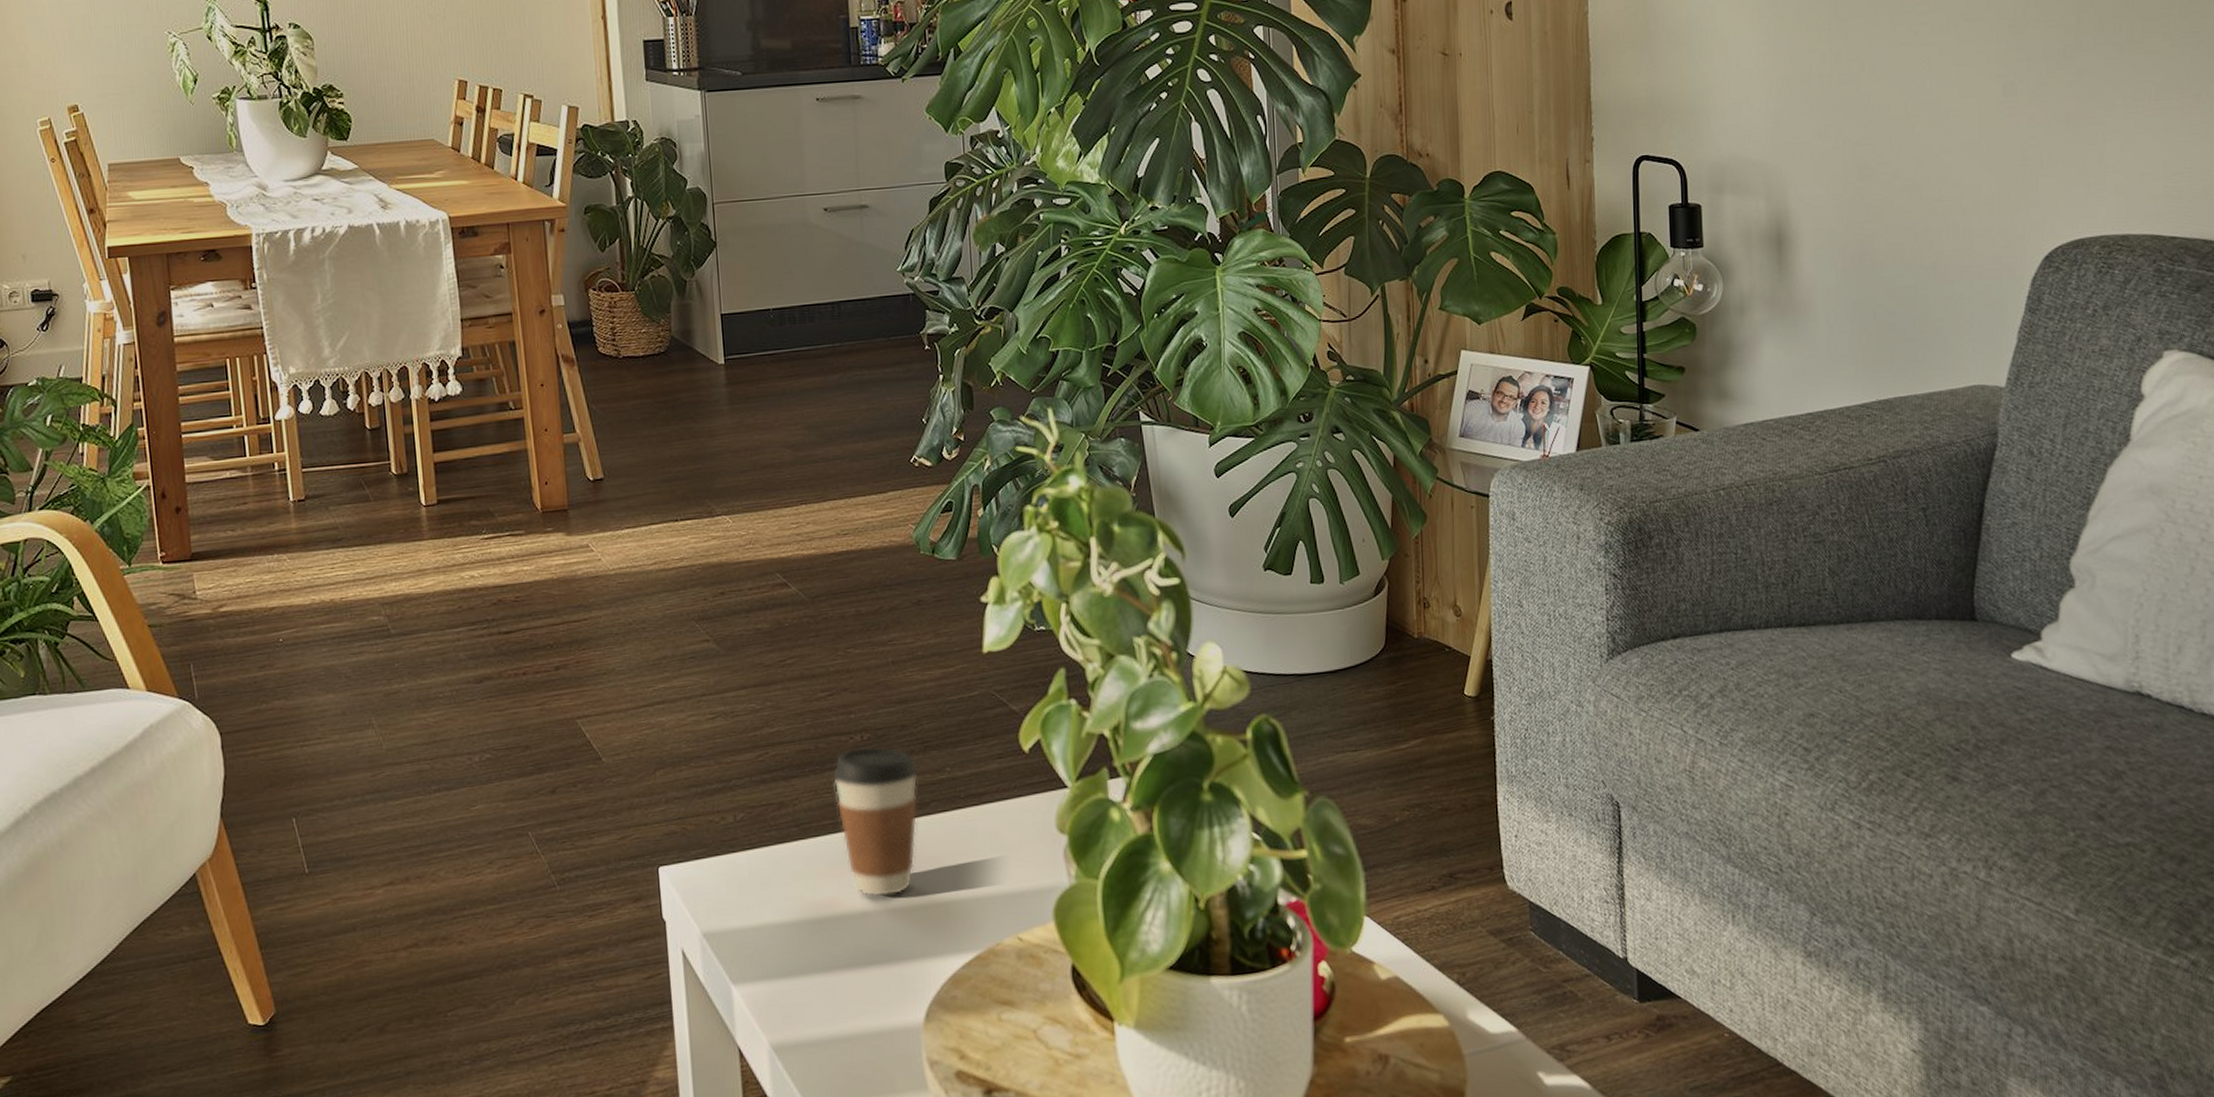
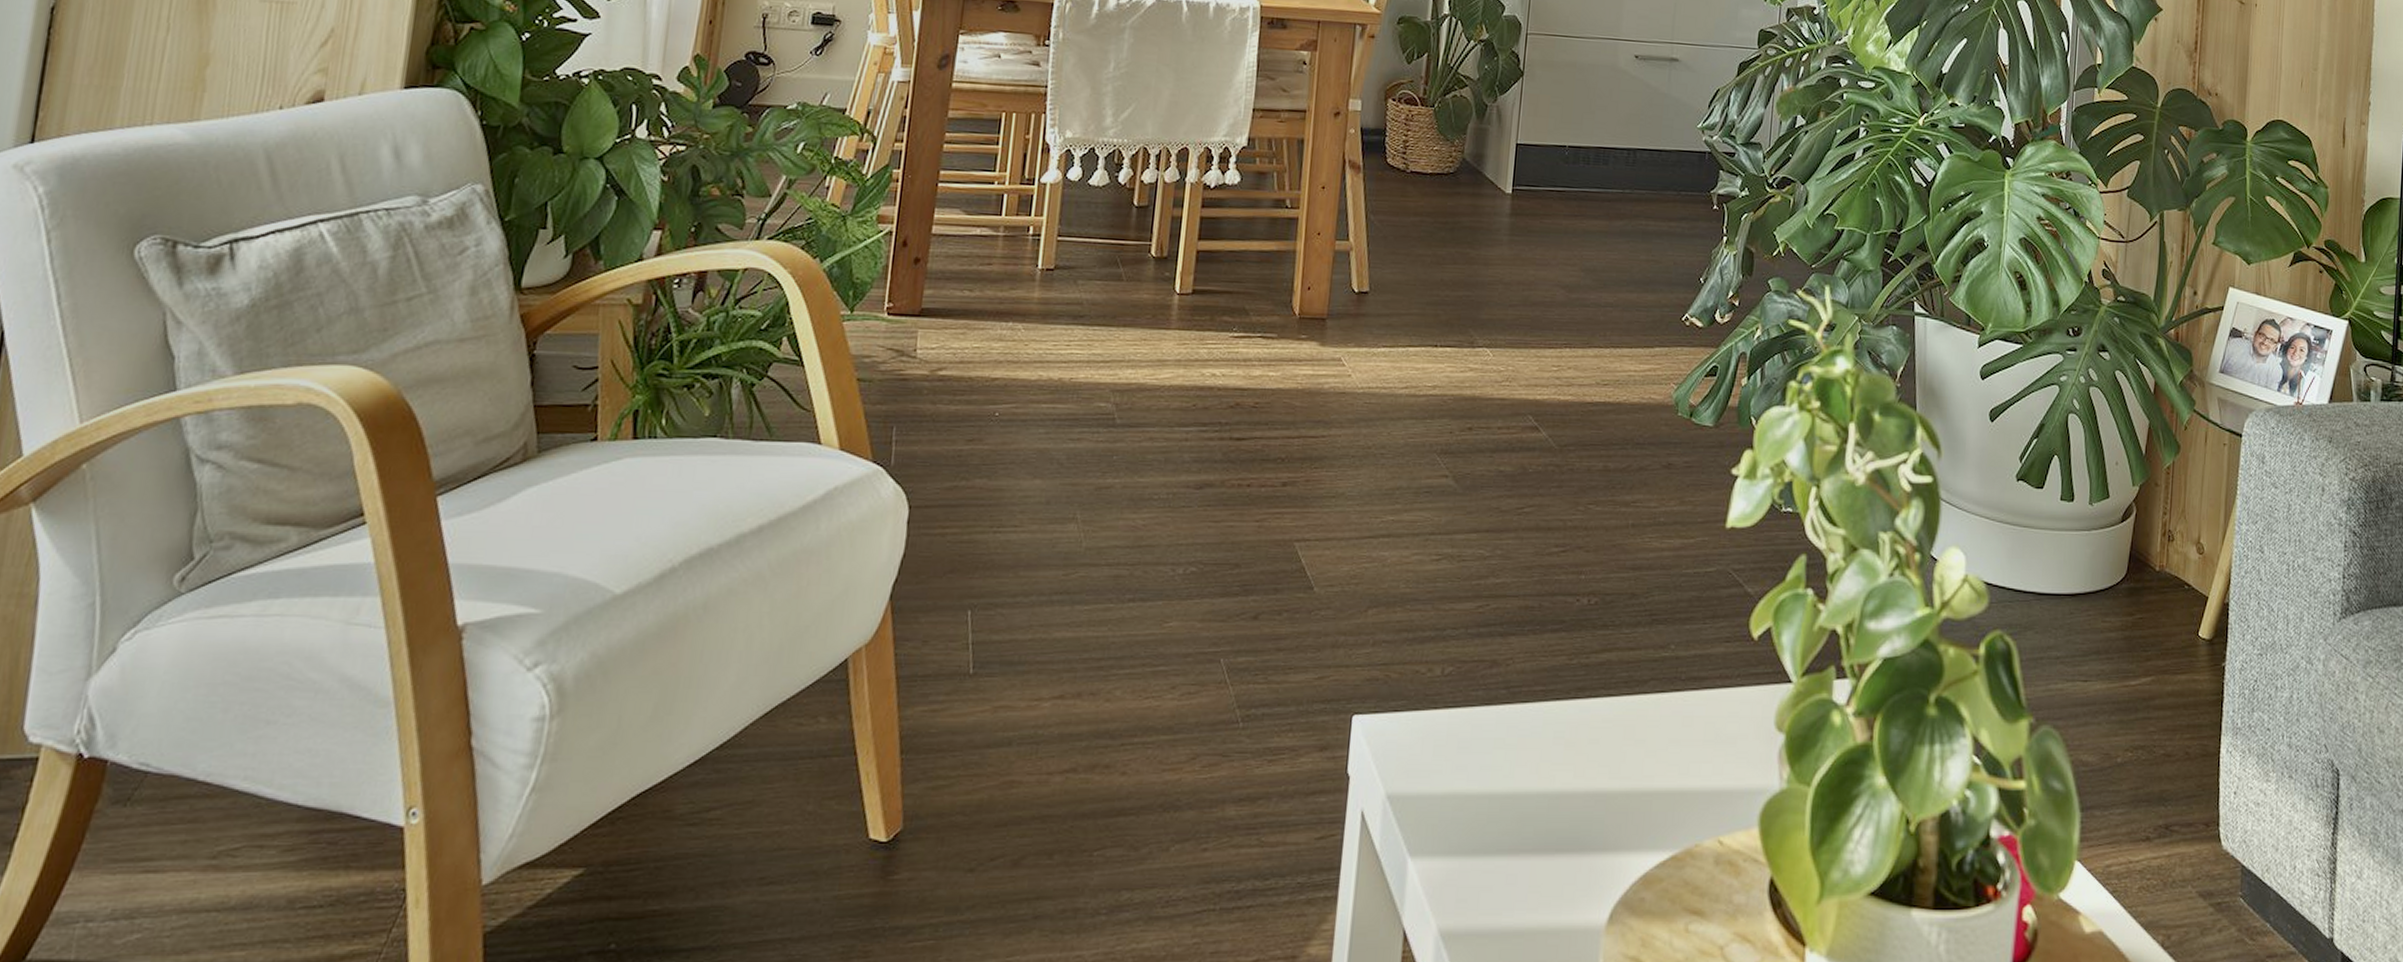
coffee cup: present [833,746,919,897] -> none [1551,611,1643,778]

